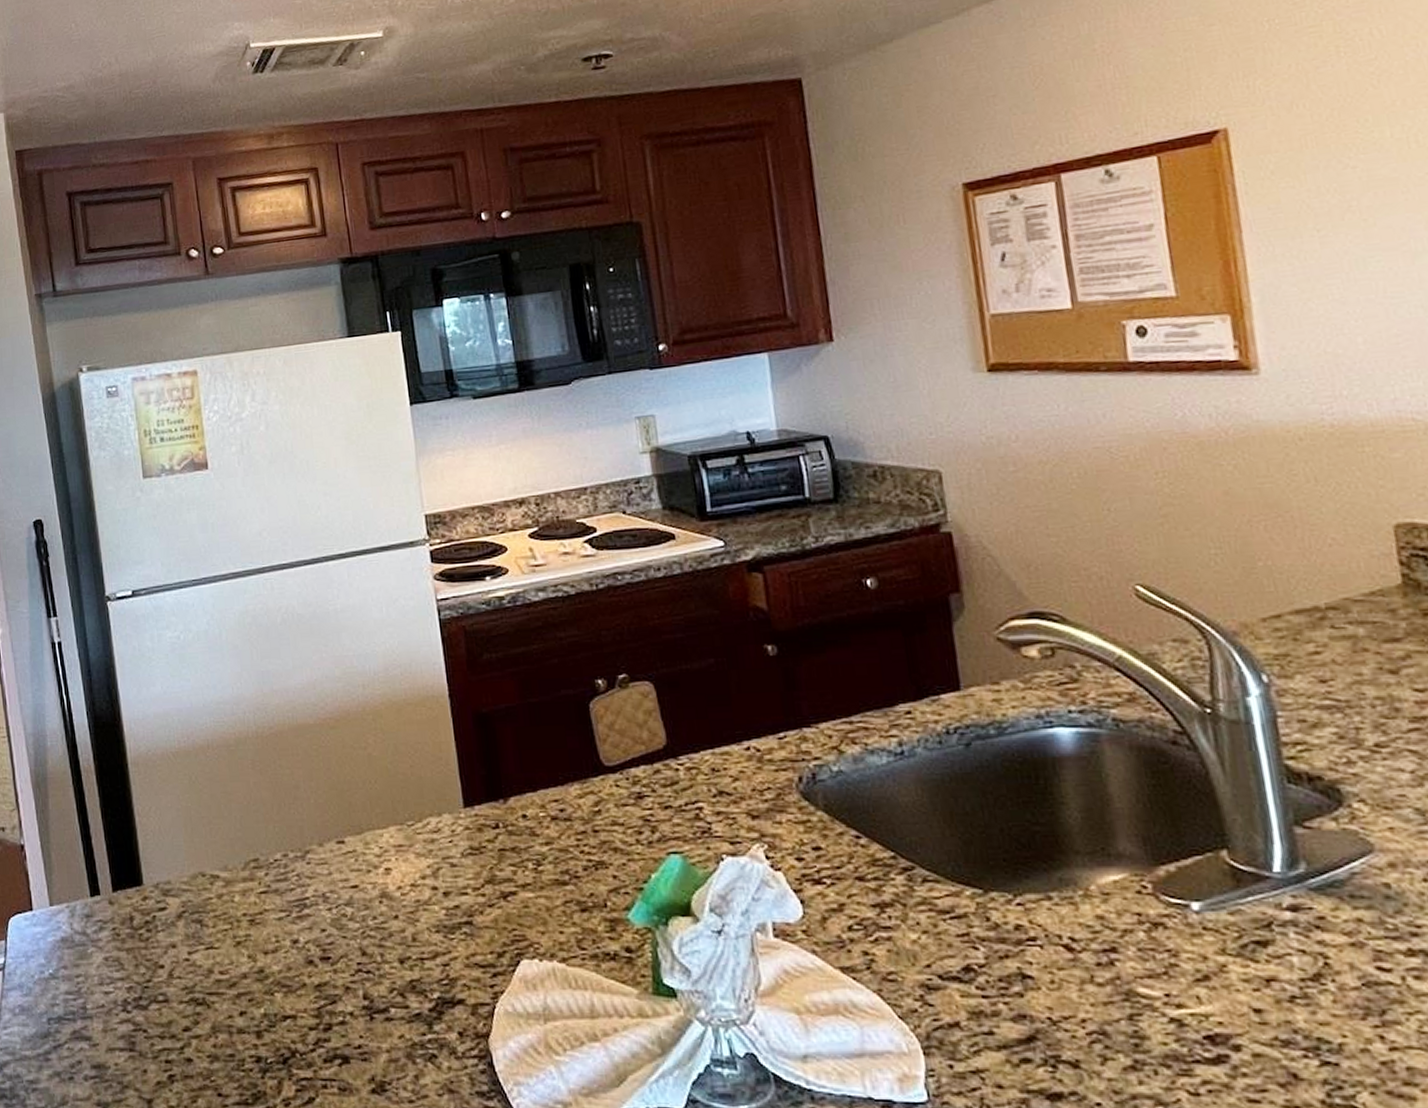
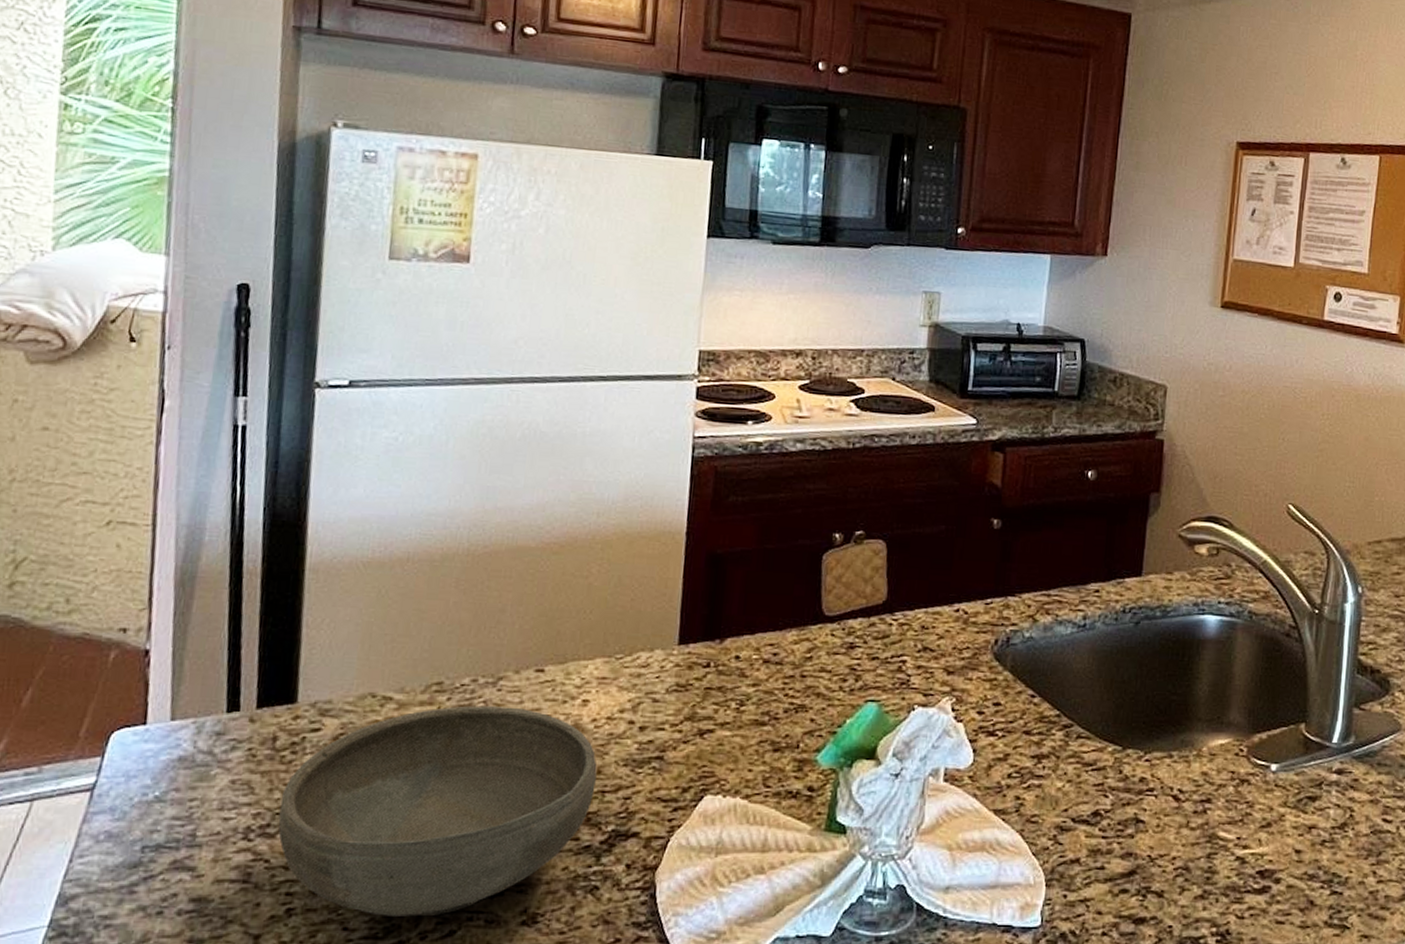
bowl: none [146,879,414,1084] -> present [278,705,597,917]

